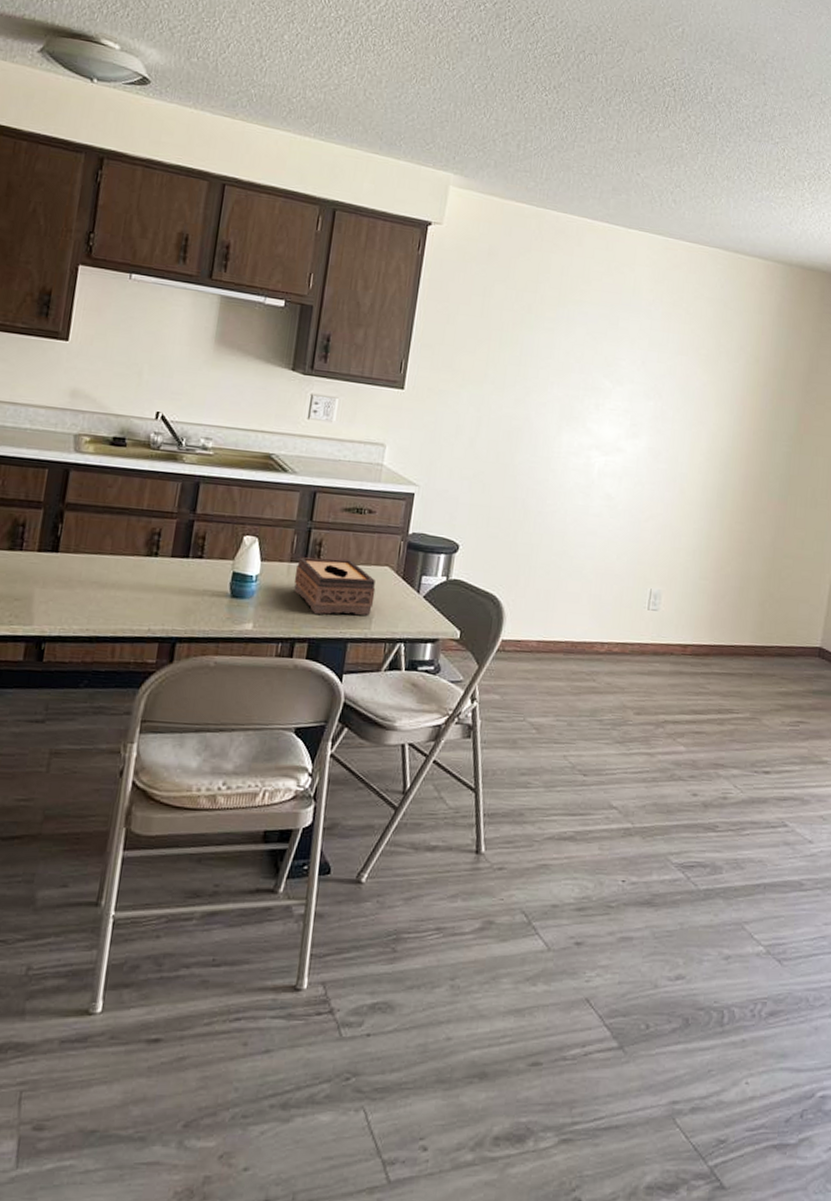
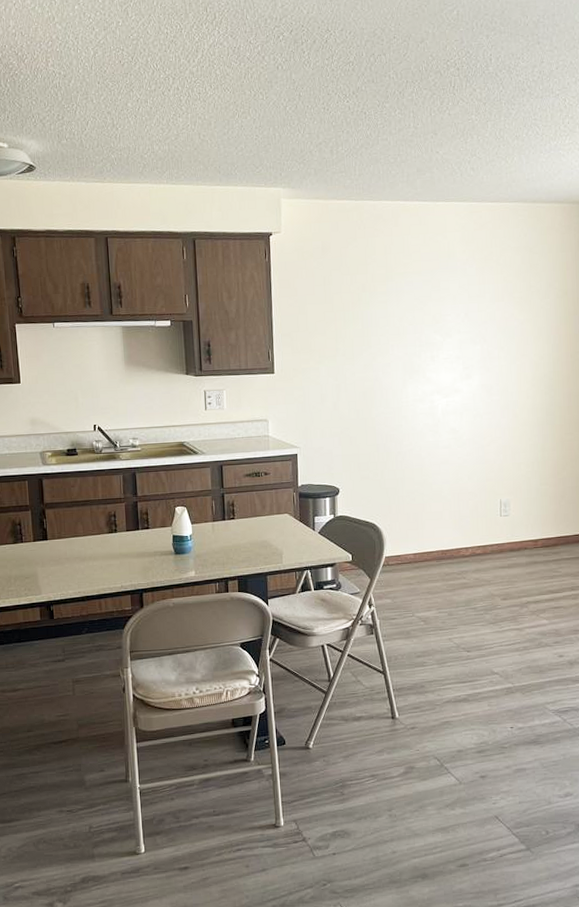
tissue box: present [293,557,376,615] -> none [218,513,281,557]

